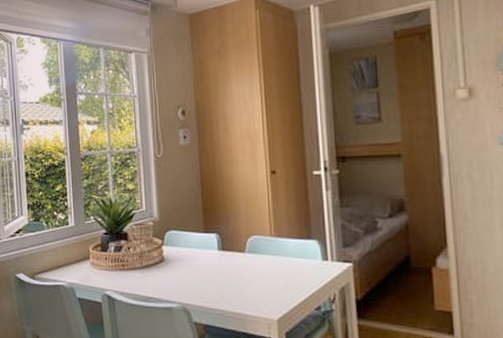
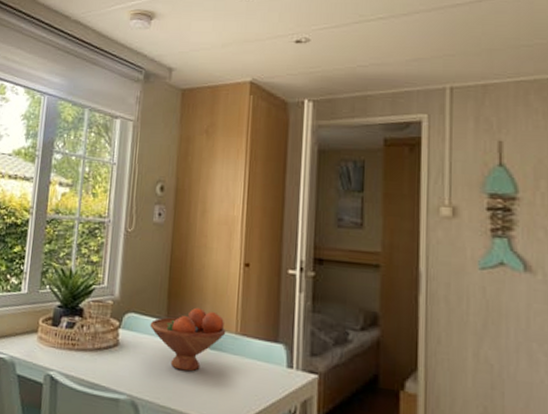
fruit bowl: none [190,217,262,276] -> present [150,307,226,372]

